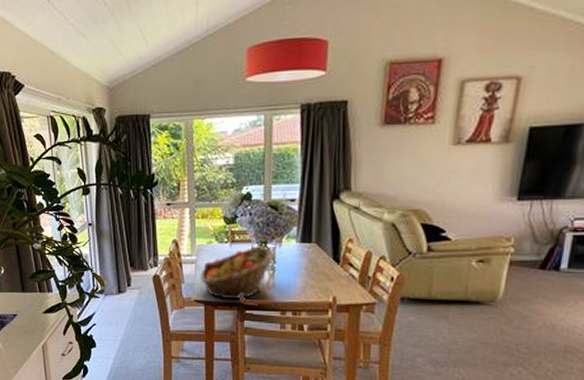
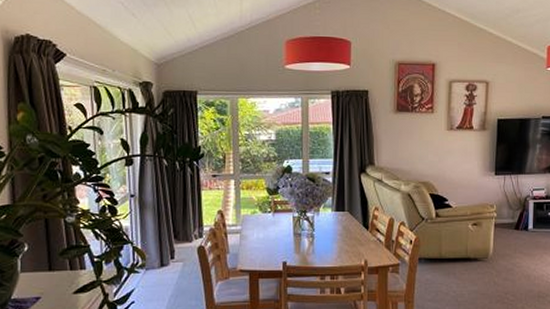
fruit basket: present [200,246,276,300] -> none [245,215,315,268]

